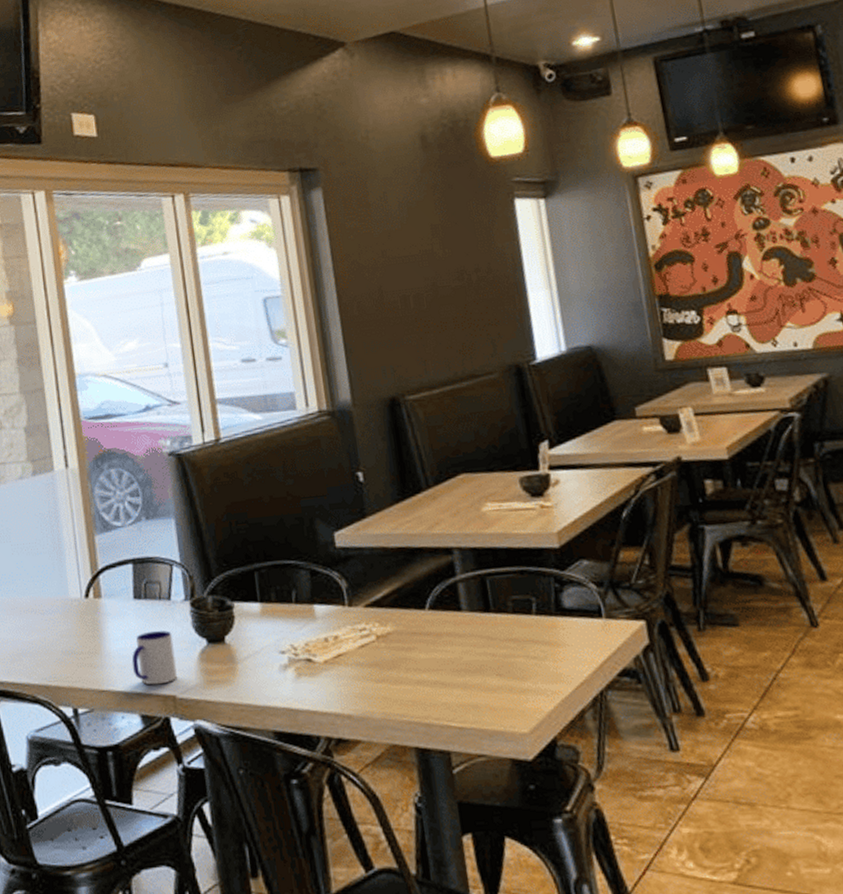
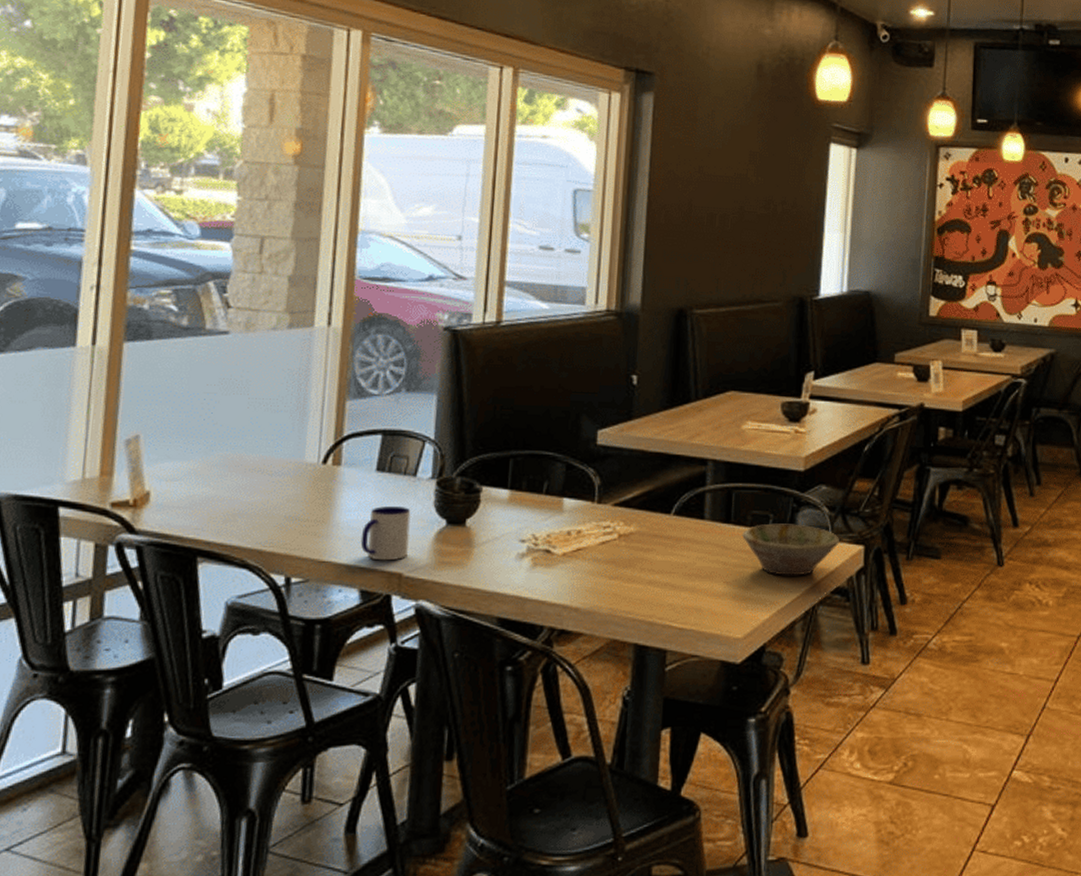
bowl: none [505,605,616,663] -> present [741,523,839,576]

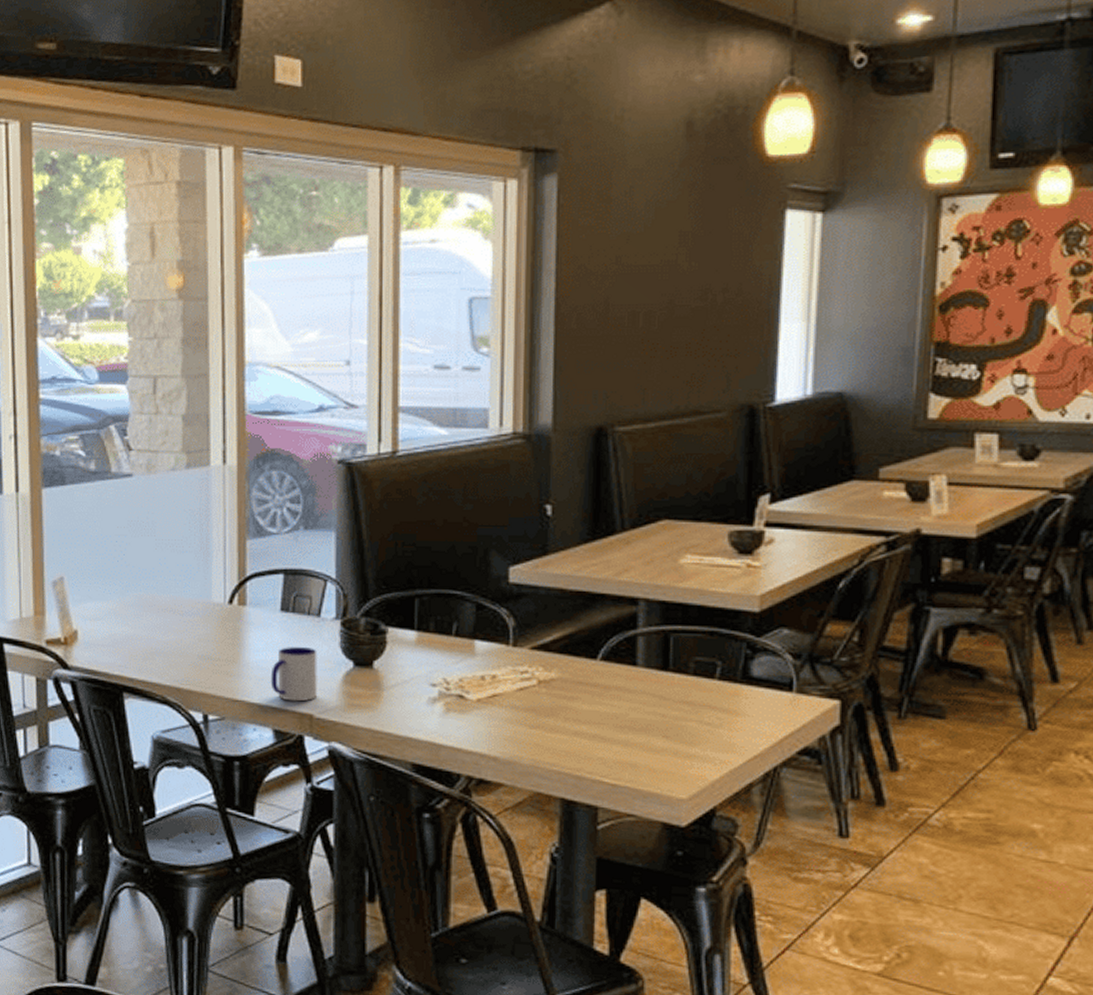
bowl: present [741,523,839,576] -> none [683,672,807,733]

